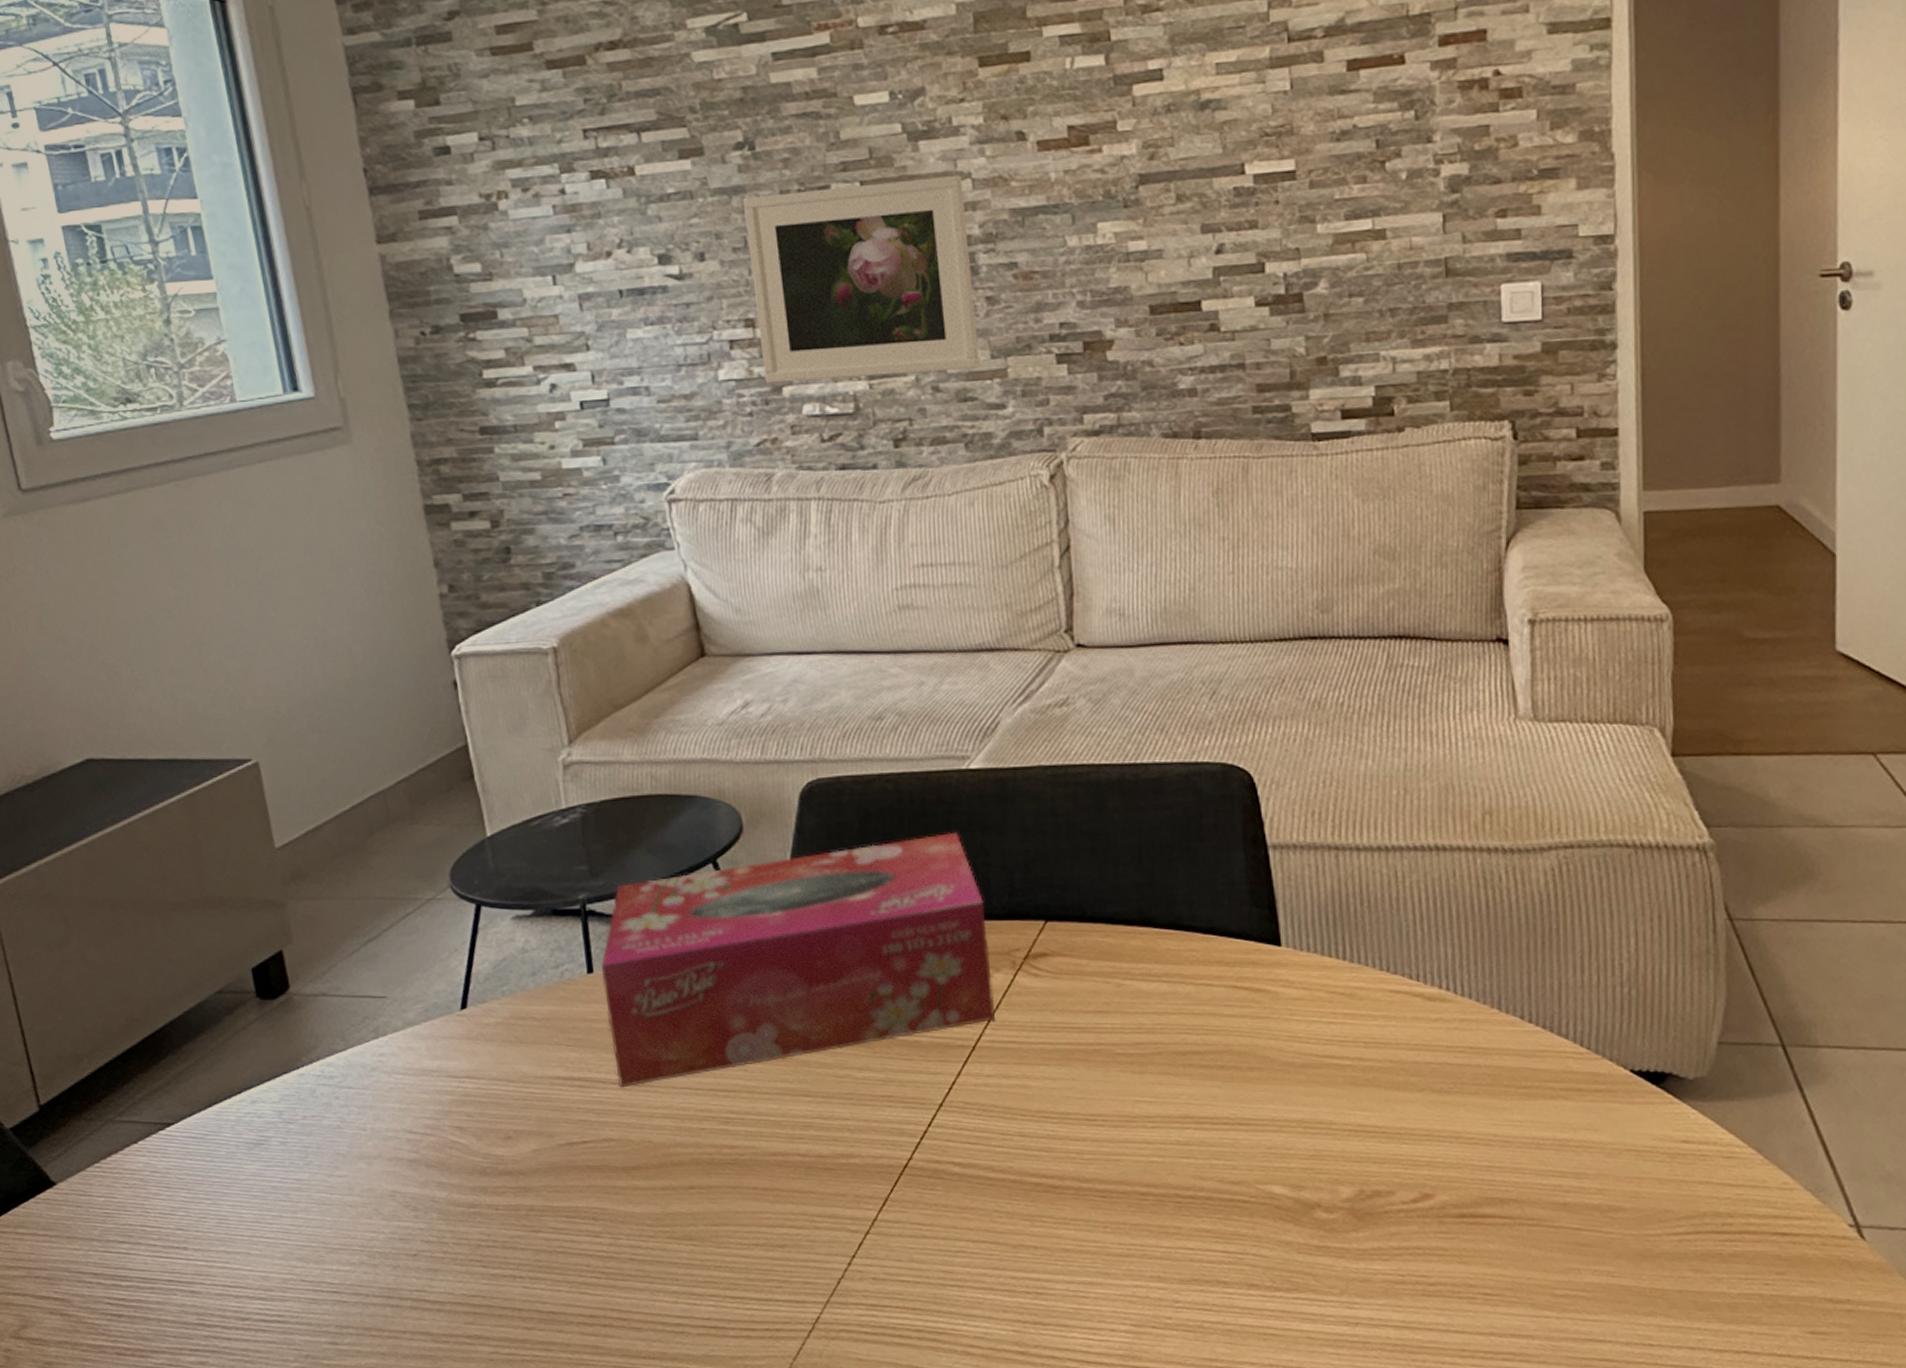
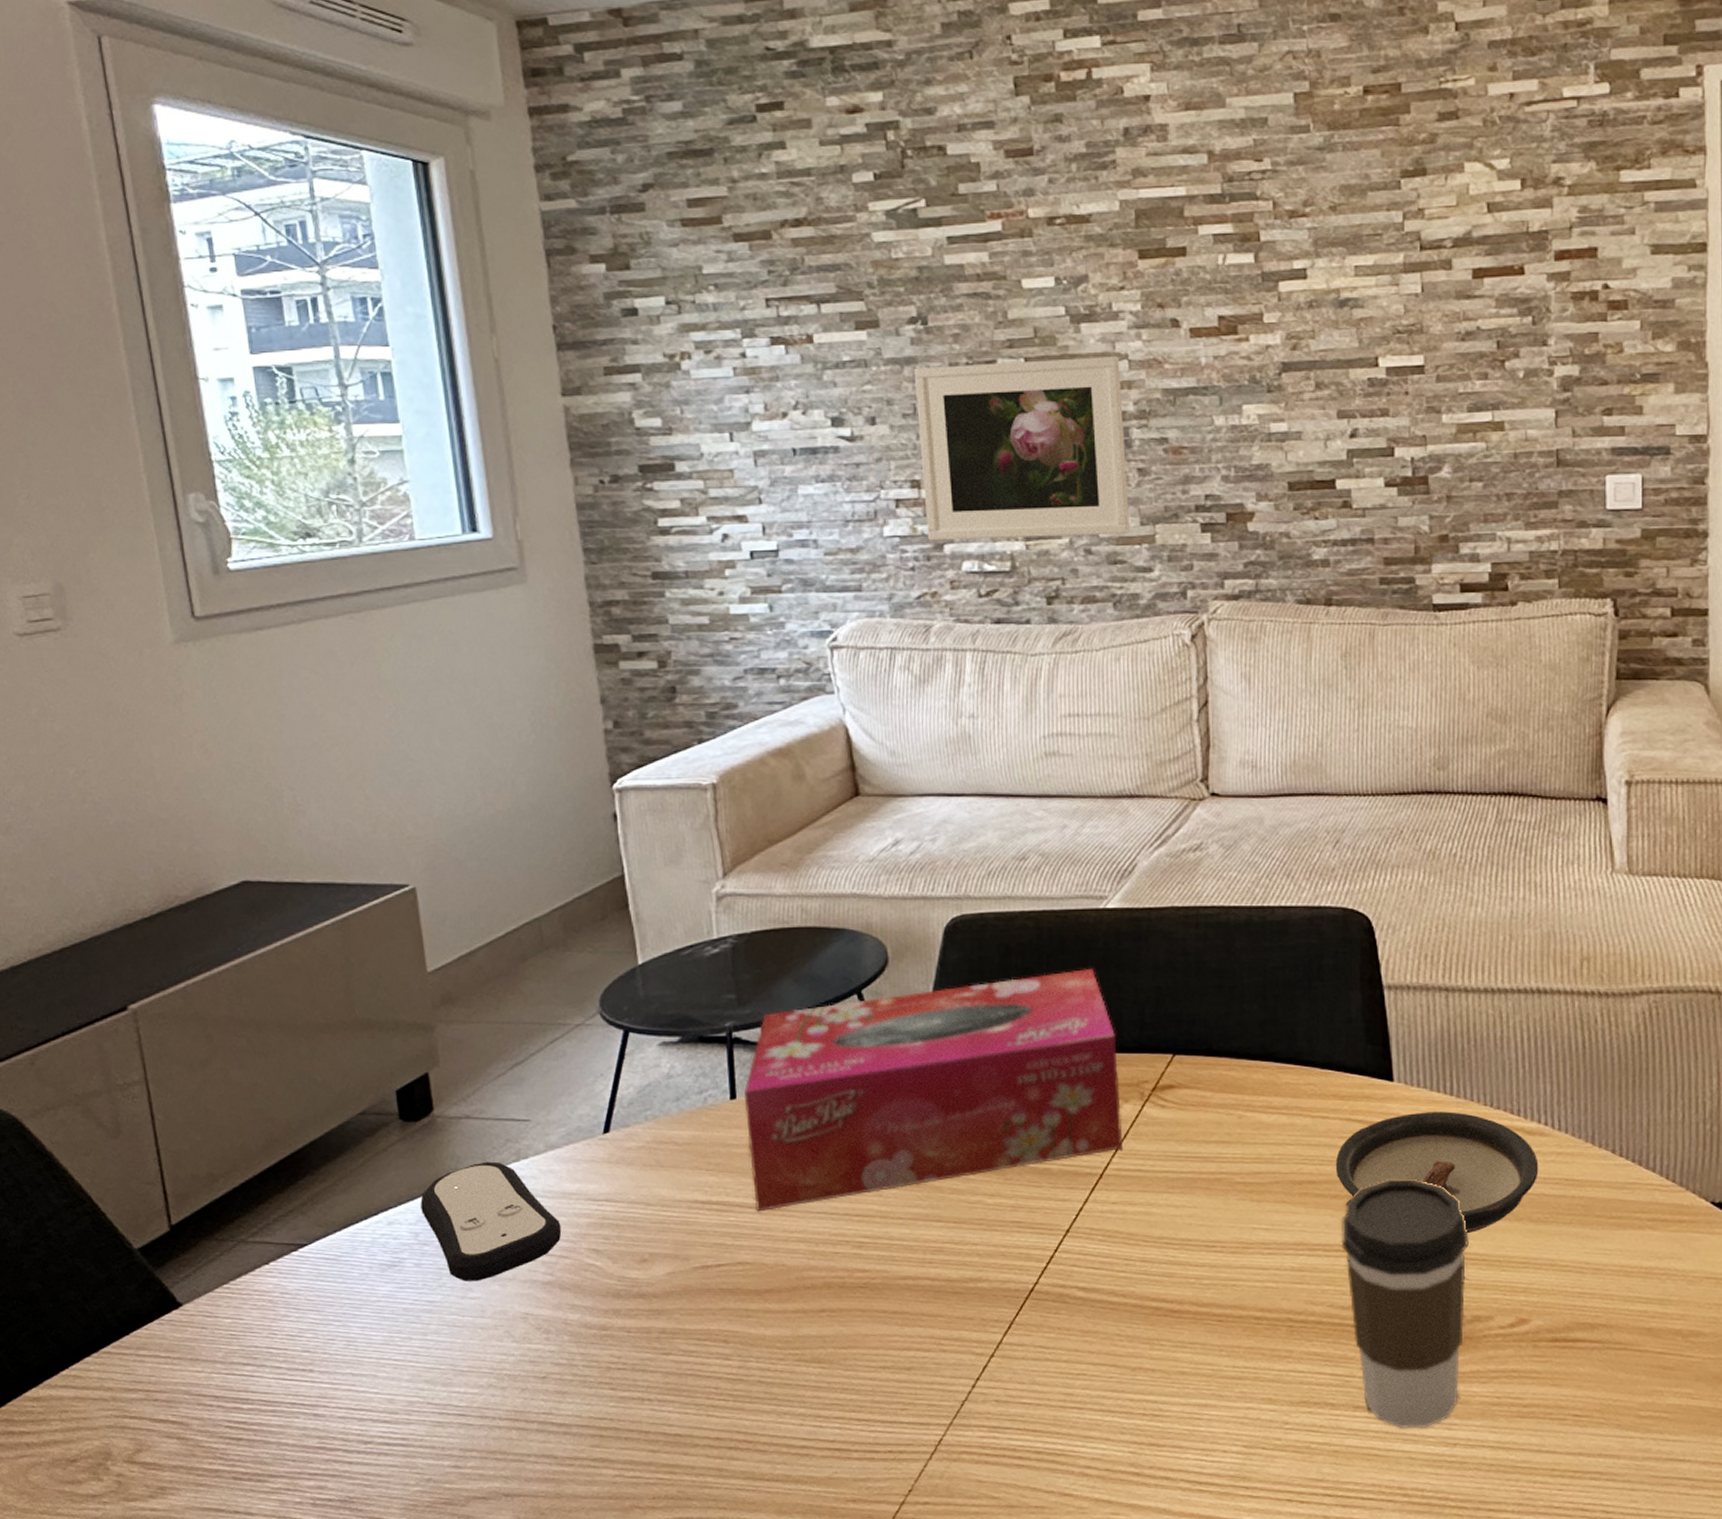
remote control: none [282,1039,425,1159] -> present [420,1161,562,1281]
saucer: none [1221,977,1441,1106] -> present [1335,1111,1539,1234]
coffee cup: none [1229,1047,1366,1308] -> present [1342,1178,1469,1429]

